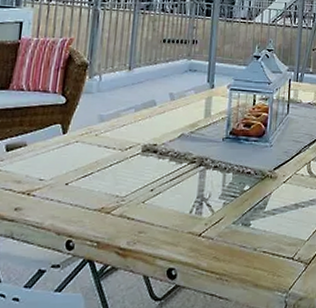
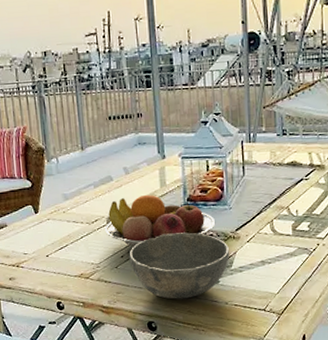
fruit bowl: none [138,123,255,180] -> present [104,194,216,247]
bowl: none [159,168,266,243] -> present [129,232,230,299]

